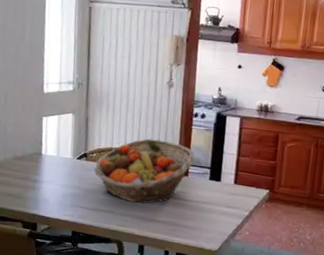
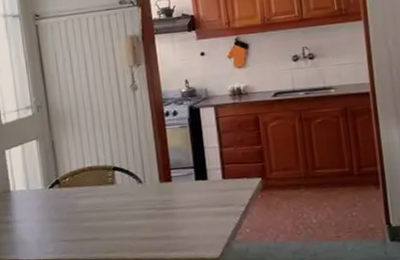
fruit basket: present [94,138,195,204] -> none [69,147,176,224]

